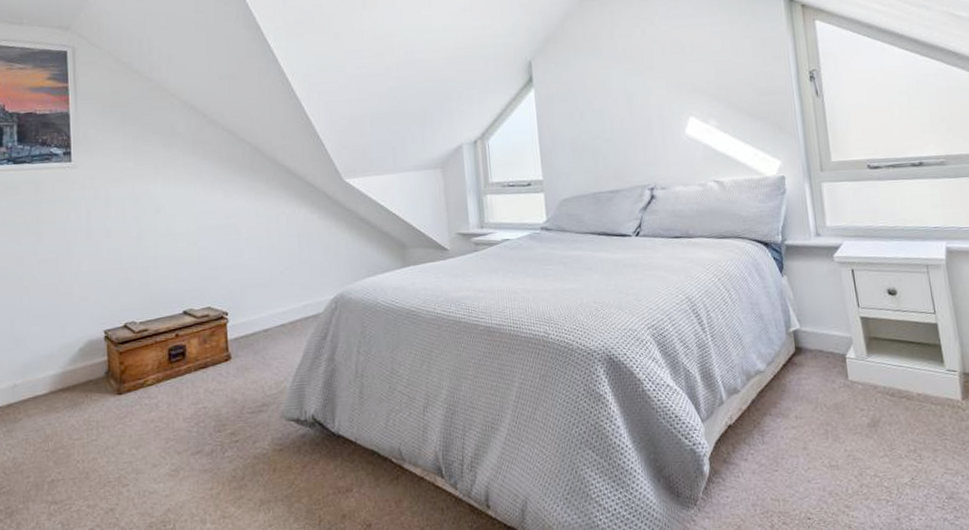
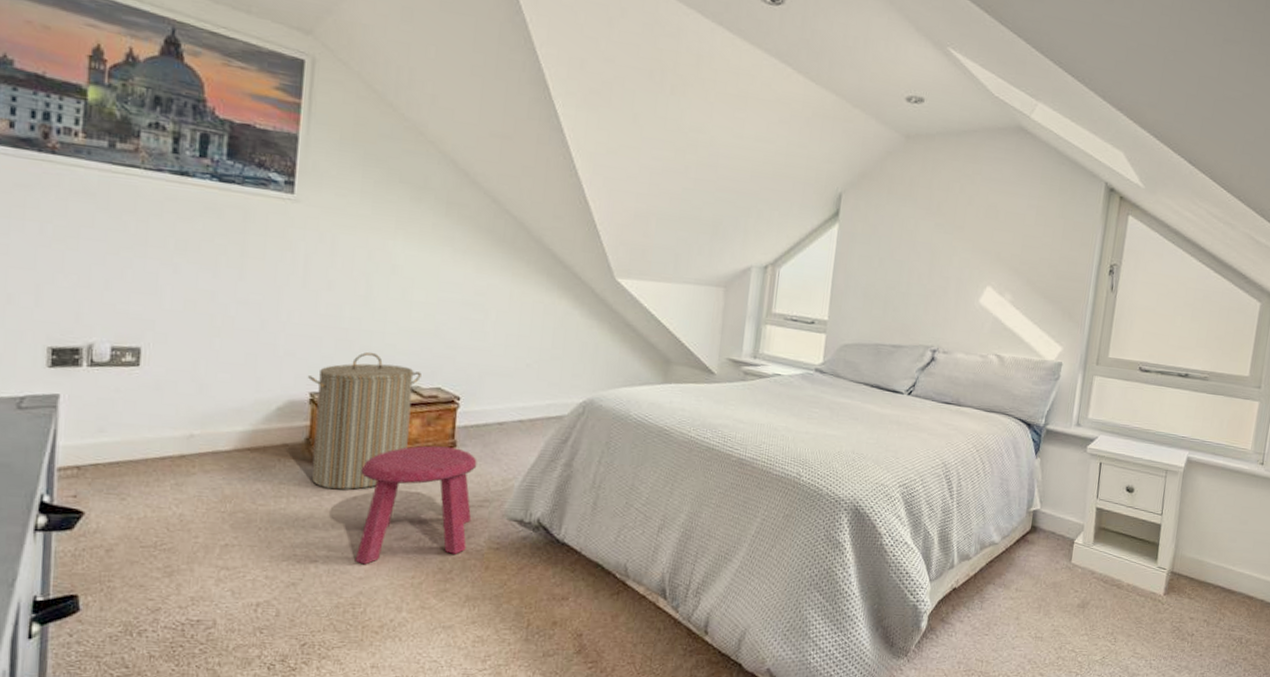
laundry hamper: none [100,285,193,416] -> present [307,351,422,490]
stool: none [154,359,254,483] -> present [355,445,477,565]

